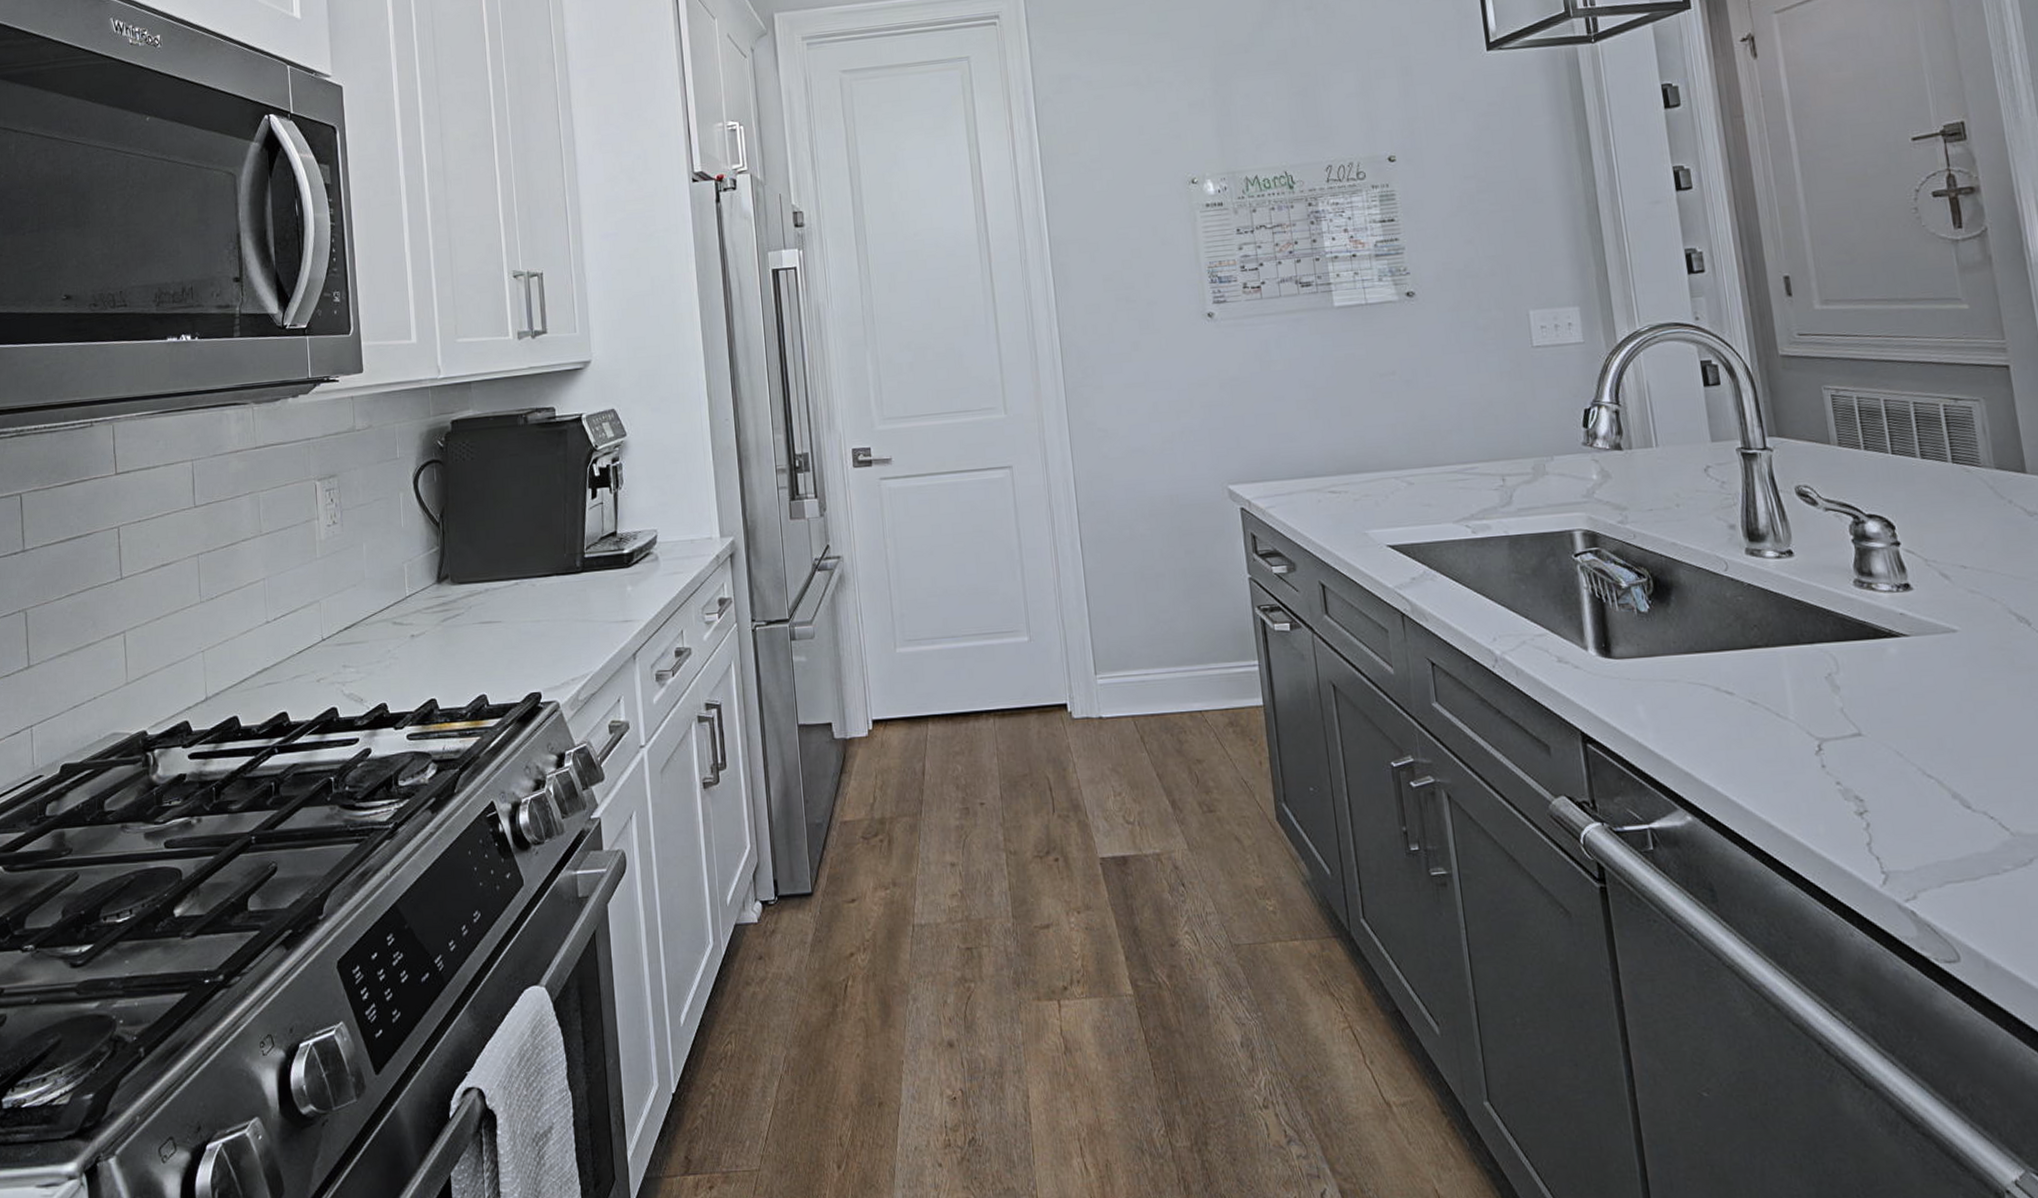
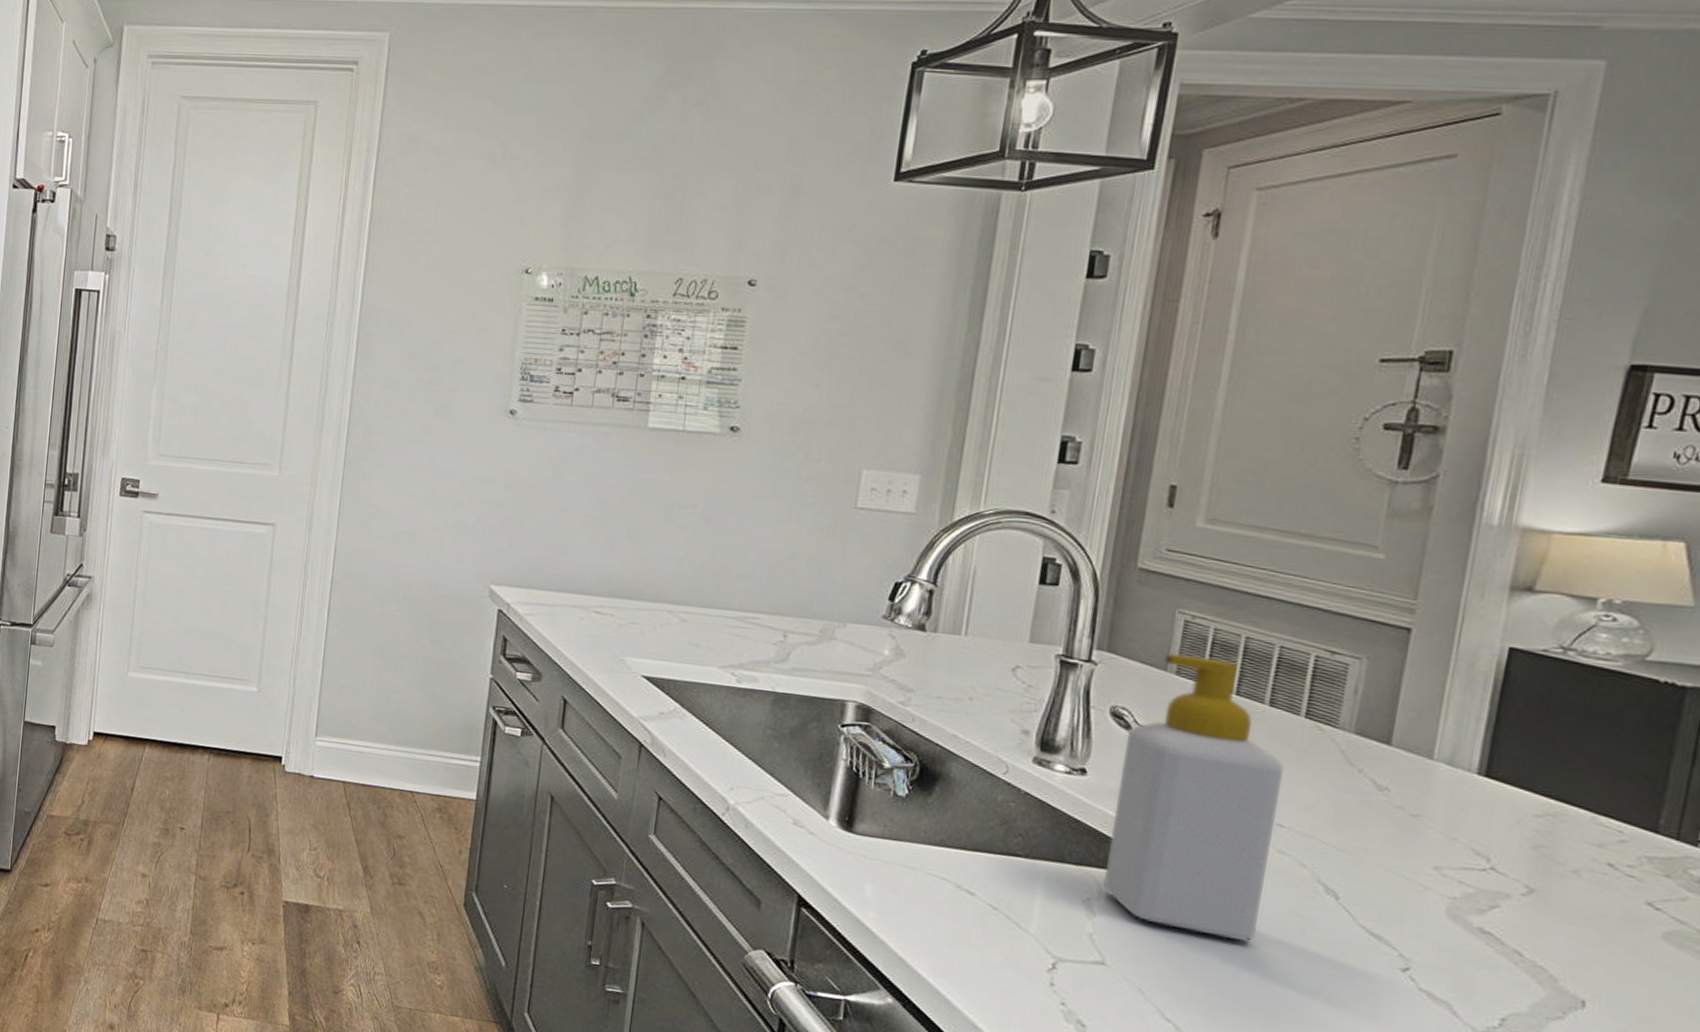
soap bottle: none [1816,424,1975,685] -> present [1102,652,1284,942]

